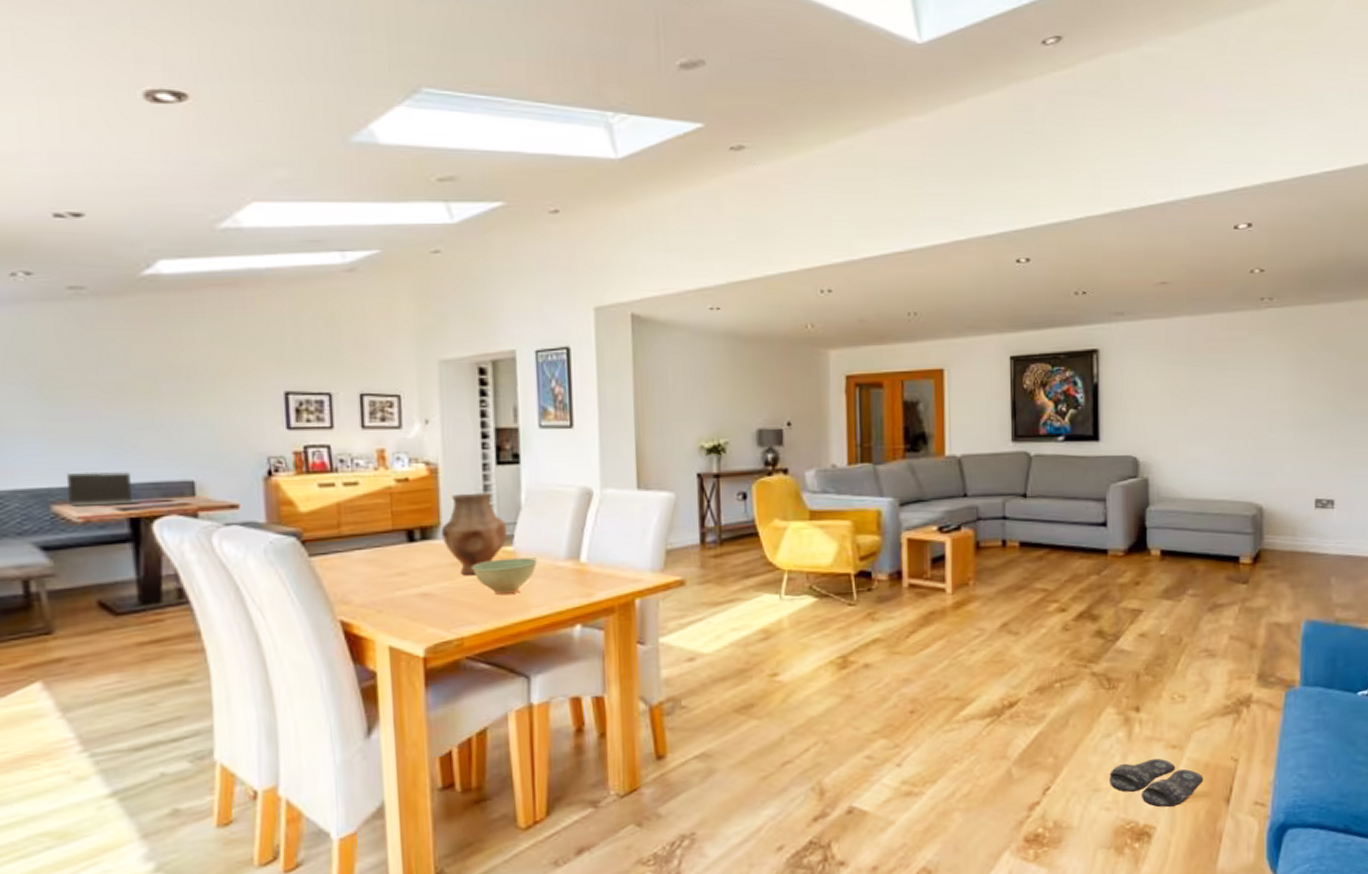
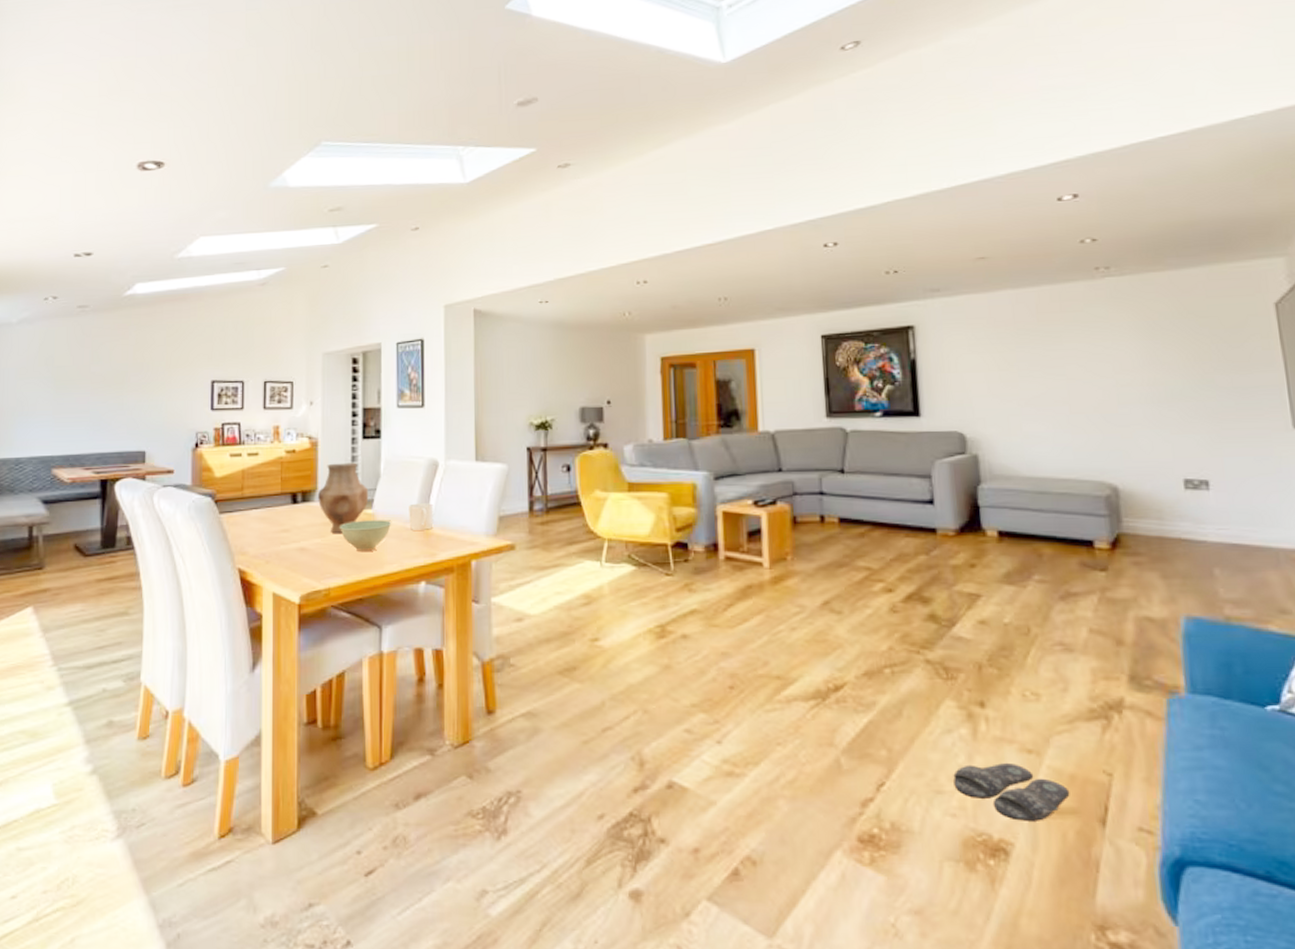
laptop: present [67,471,138,507] -> none [63,443,107,471]
mug: none [558,537,589,570] -> present [409,503,434,532]

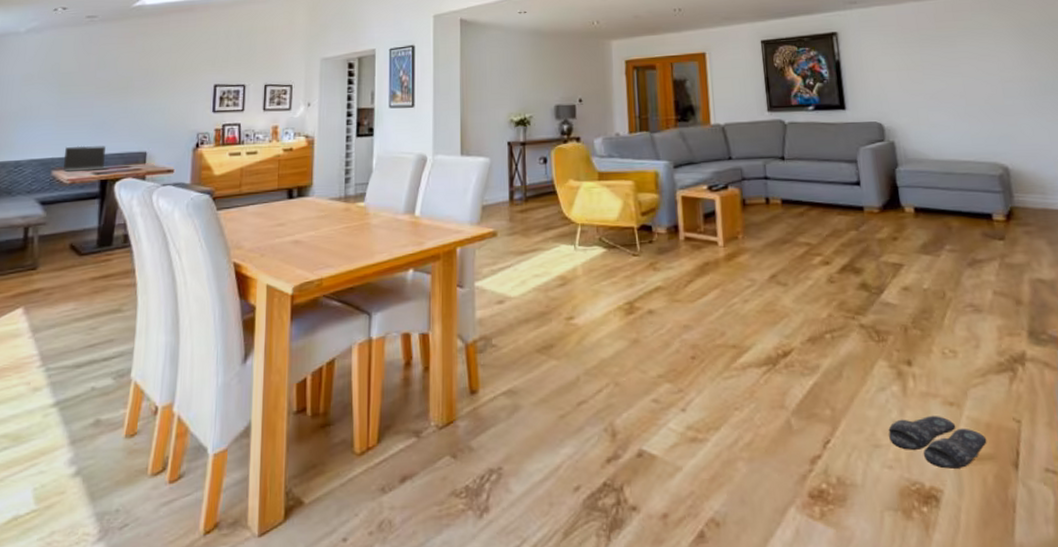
laptop: none [63,443,107,471] -> present [63,145,107,172]
vase: present [318,462,369,534] -> none [313,159,361,227]
bowl: present [340,520,391,553] -> none [333,212,382,243]
mug: present [409,503,434,532] -> none [399,195,422,222]

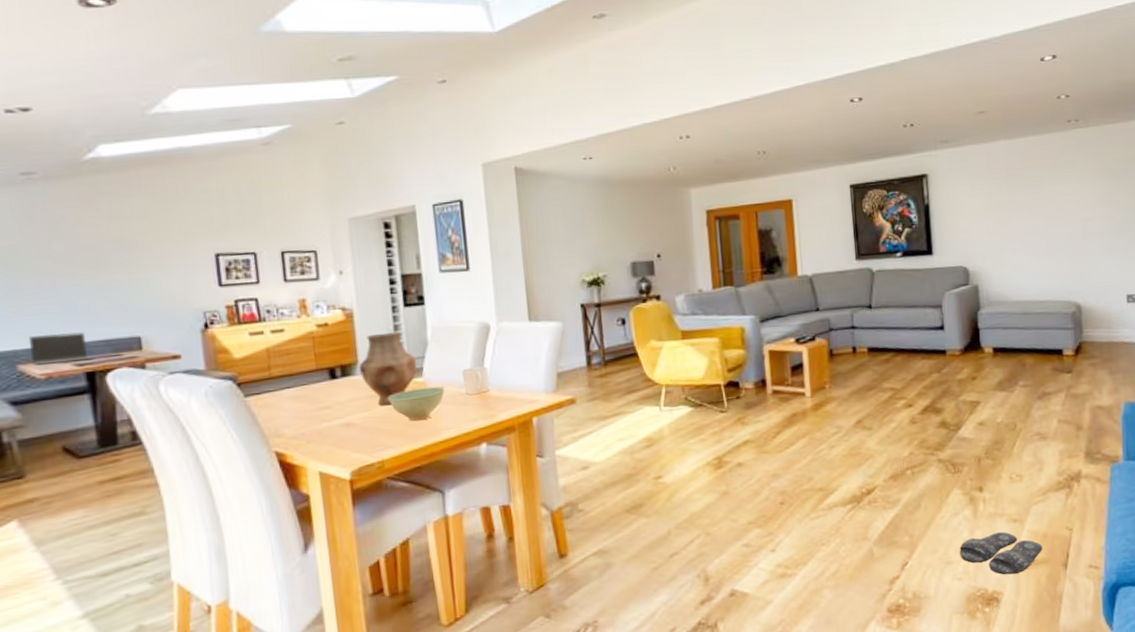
vase: none [313,159,361,227] -> present [359,331,418,406]
bowl: none [333,212,382,243] -> present [388,387,445,422]
mug: none [399,195,422,222] -> present [462,366,490,396]

